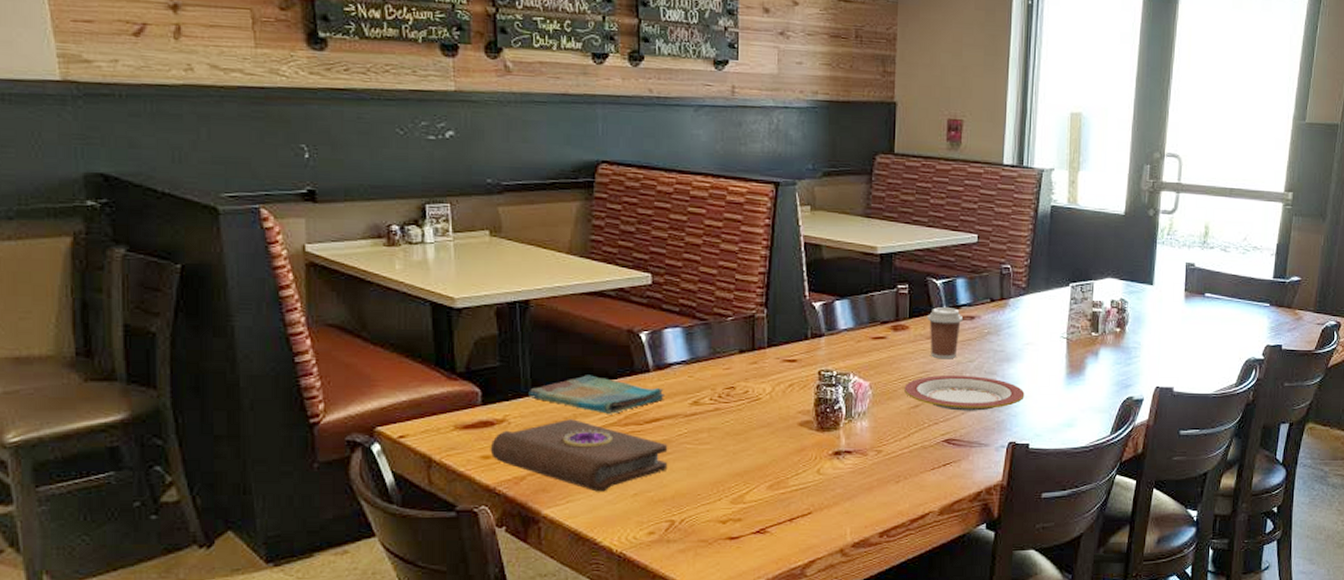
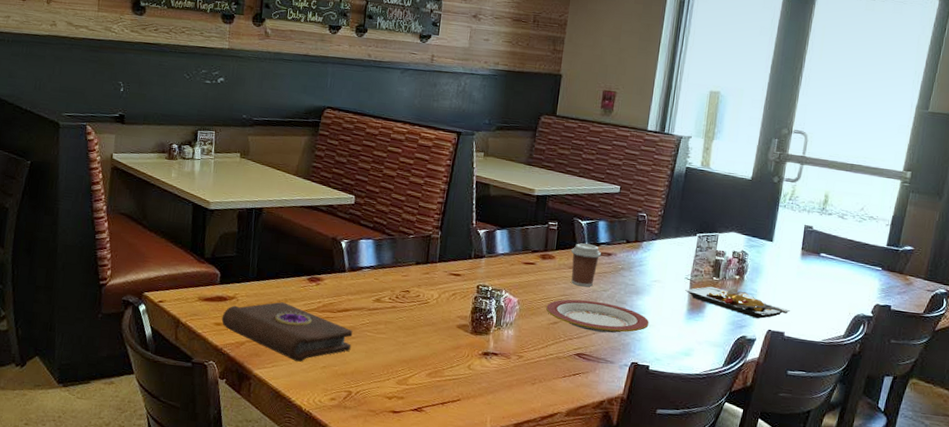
dish towel: present [528,375,666,414] -> none [254,269,356,302]
plate: none [1062,341,1177,376] -> present [685,286,790,319]

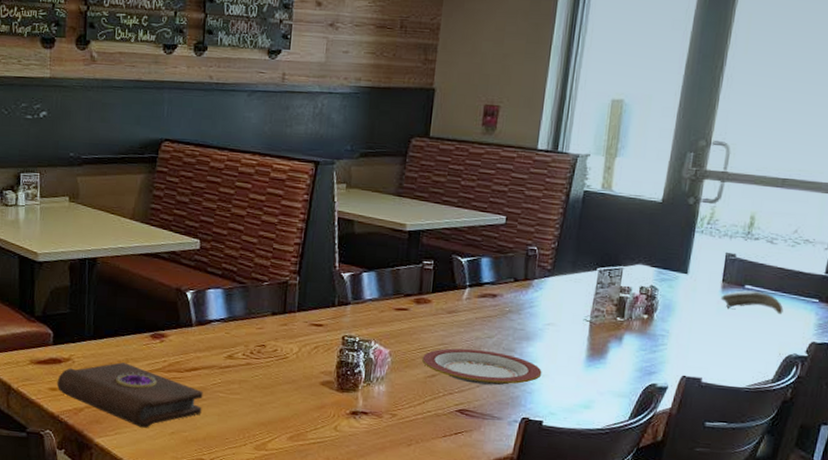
coffee cup: present [571,243,602,287] -> none [450,284,486,334]
plate: present [685,286,790,319] -> none [584,327,708,364]
animal claw: none [800,257,853,280] -> present [720,290,784,315]

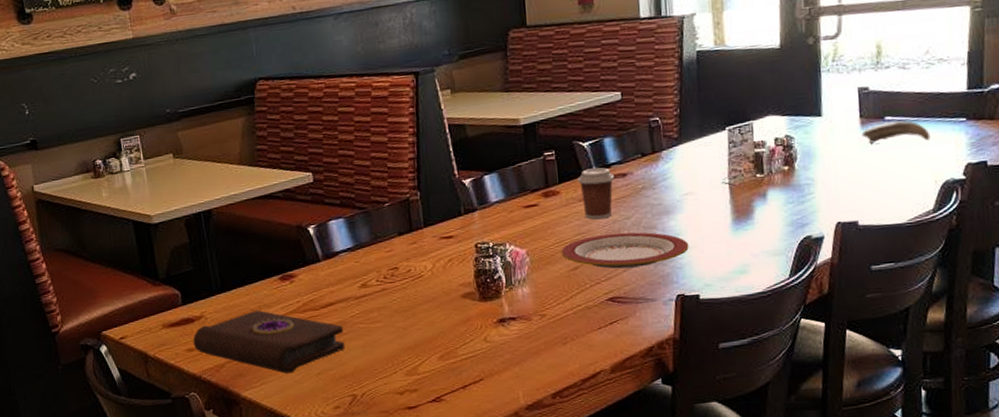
coffee cup: none [450,284,486,334] -> present [578,167,615,220]

